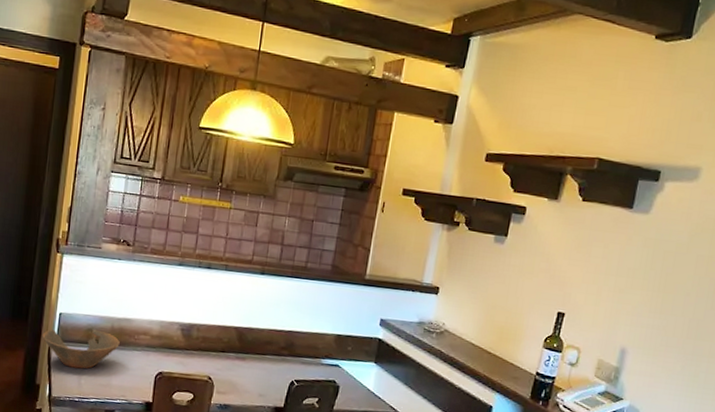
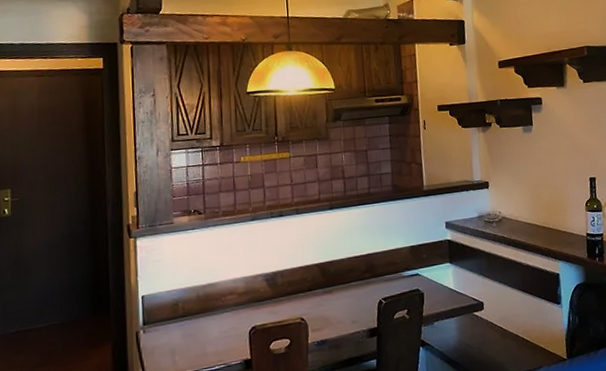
bowl: present [42,329,120,369] -> none [127,302,208,348]

